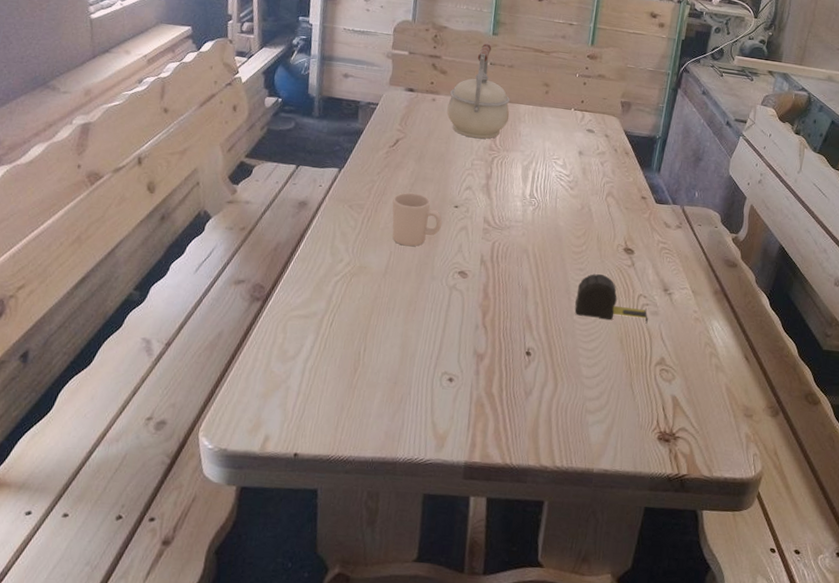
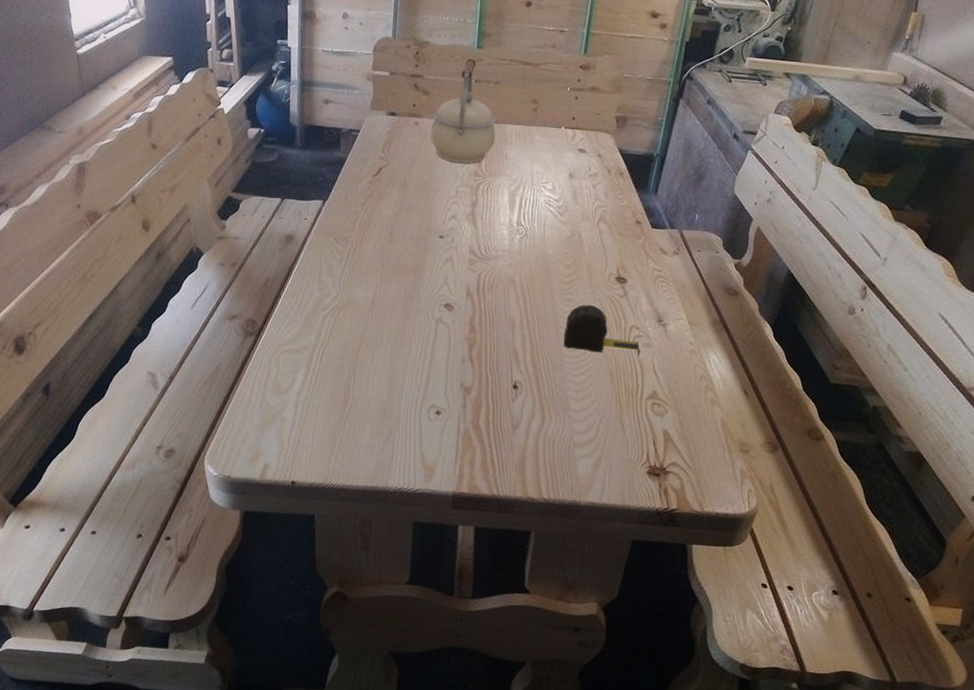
mug: present [392,192,443,247] -> none [377,223,428,280]

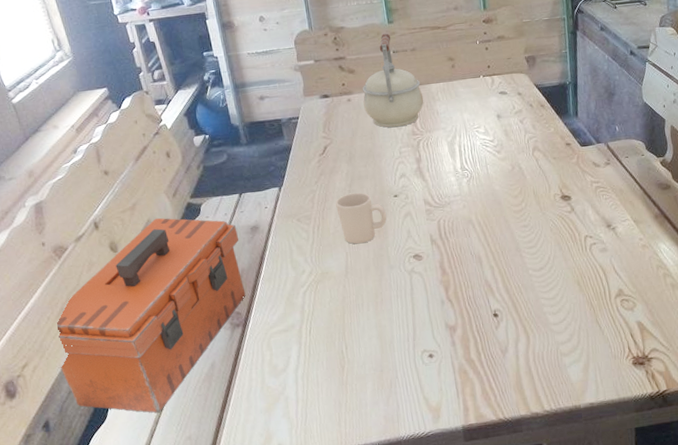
toolbox: none [70,204,272,403] -> present [57,218,246,413]
mug: none [377,223,428,280] -> present [335,192,387,244]
tape measure: present [563,304,640,356] -> none [526,225,599,269]

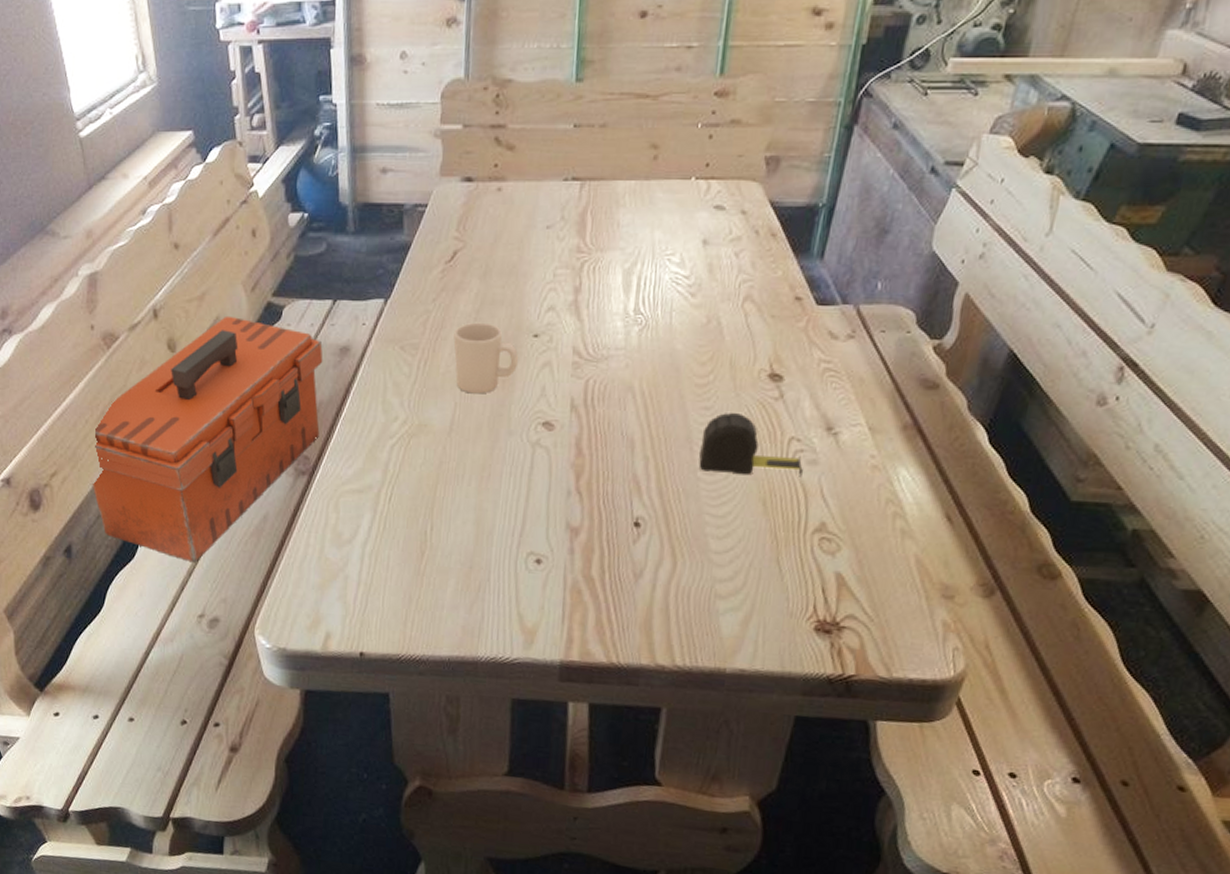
kettle: present [362,33,424,128] -> none [517,96,604,238]
tape measure: none [526,225,599,269] -> present [699,412,803,477]

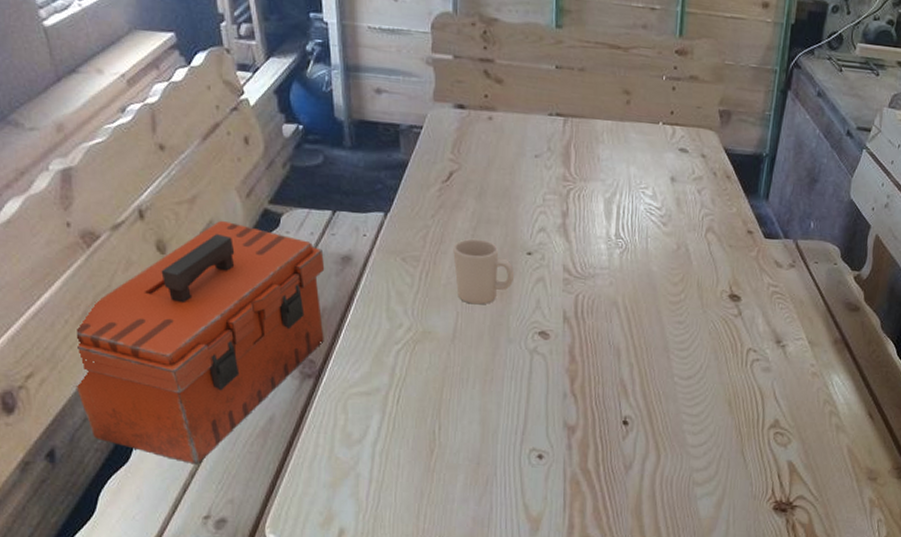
tape measure: present [699,412,803,477] -> none [675,326,759,382]

